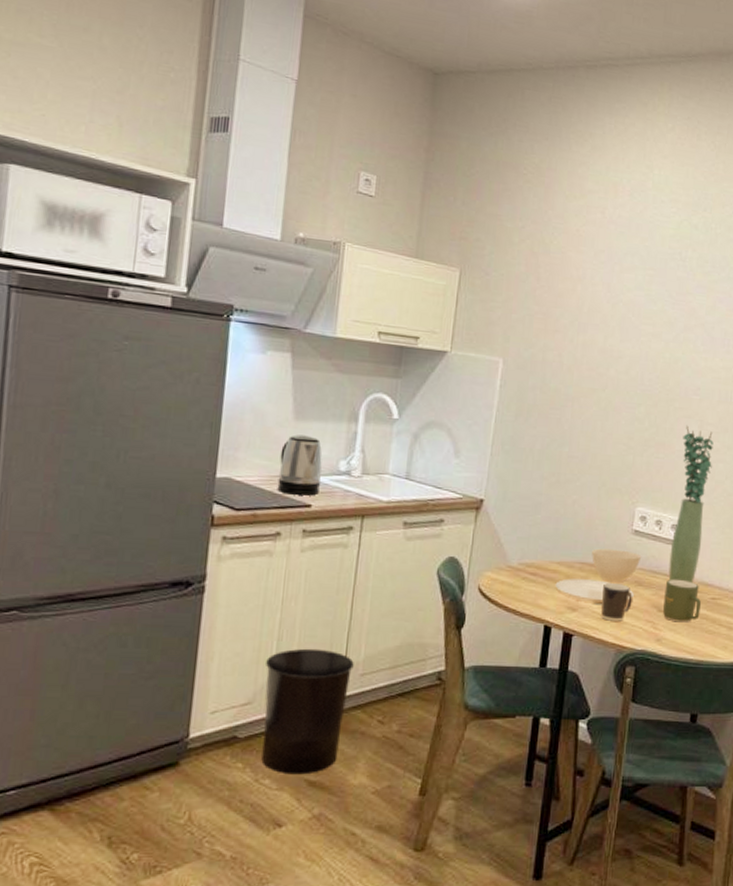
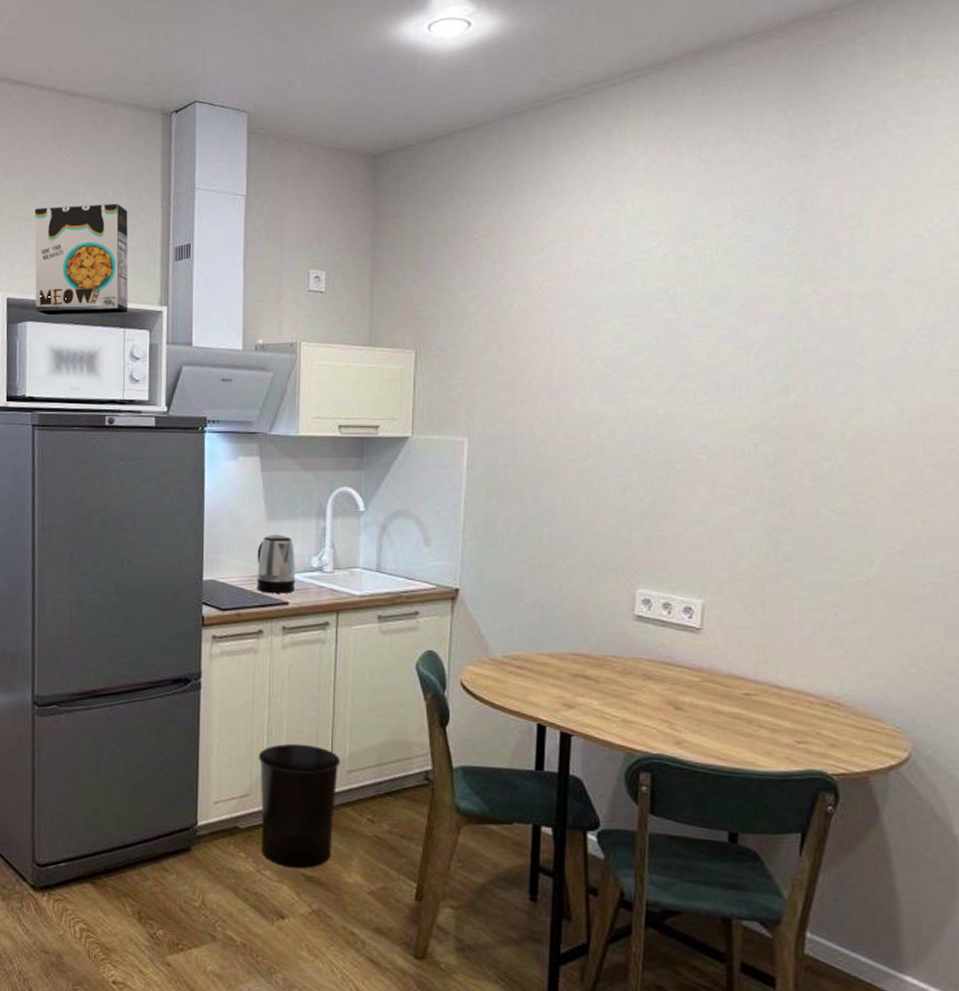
cereal box: none [23,34,156,178] -> present [34,203,129,316]
plate: present [555,578,635,604] -> none [546,672,644,700]
bowl: present [592,548,642,583] -> none [587,637,649,676]
mug: present [601,583,632,621] -> none [604,677,641,720]
mug: present [663,579,701,623] -> none [681,671,731,723]
vase: present [668,425,714,584] -> none [684,490,731,677]

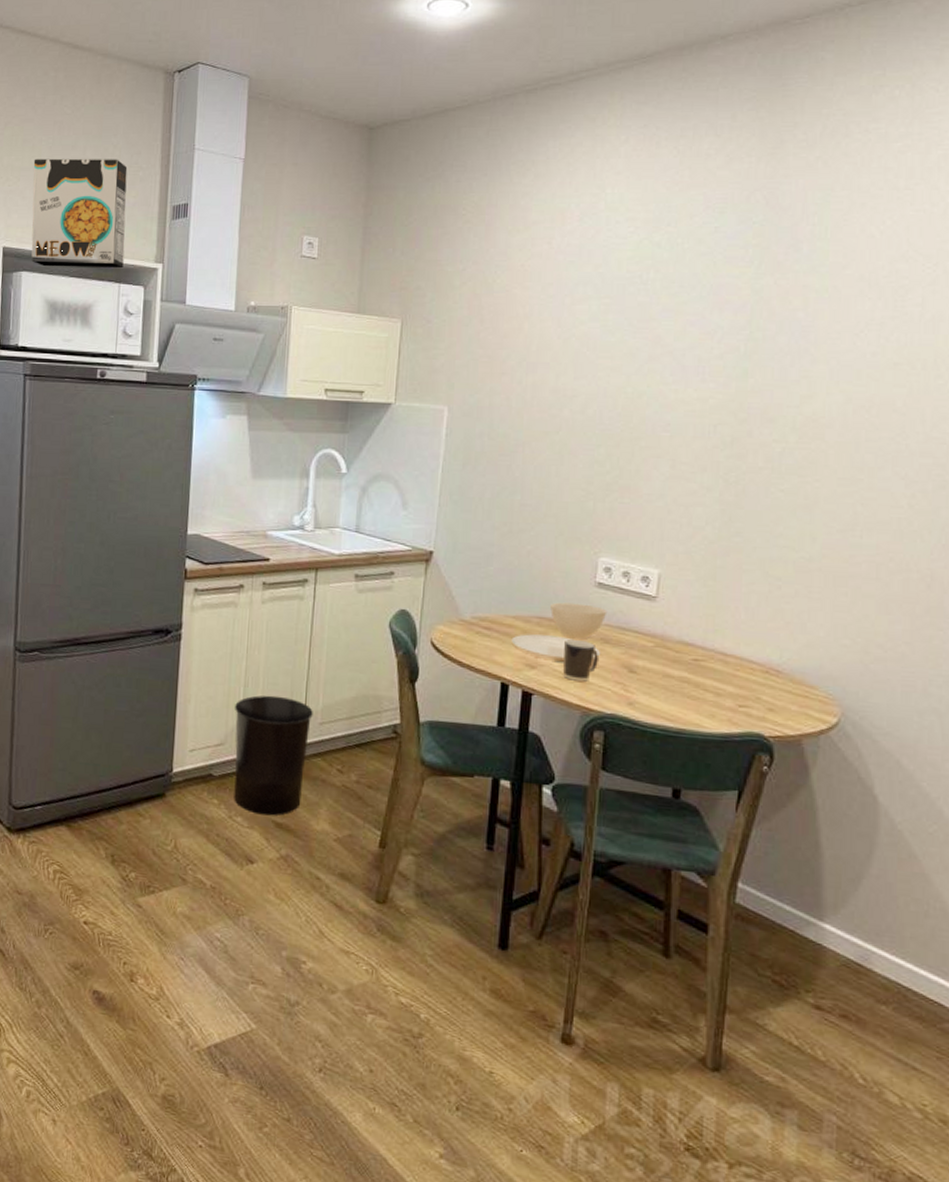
kettle: present [256,535,296,593] -> none [239,492,278,550]
plate: none [546,672,644,700] -> present [511,634,601,662]
bowl: none [587,637,649,676] -> present [550,602,608,639]
mug: none [604,677,641,720] -> present [563,640,598,681]

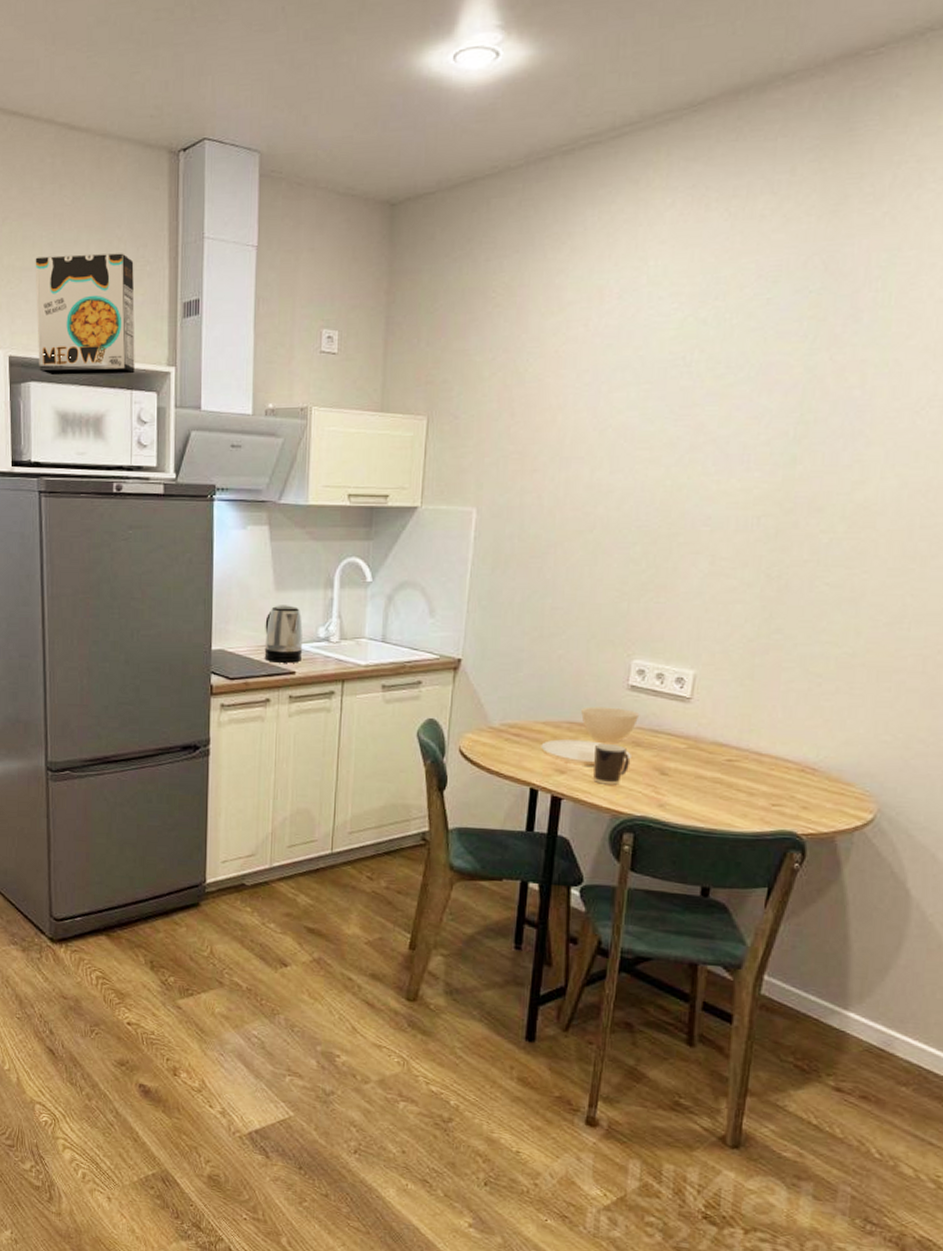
waste bin: present [234,695,313,816] -> none [265,807,342,922]
kettle: none [239,492,278,550] -> present [264,605,303,663]

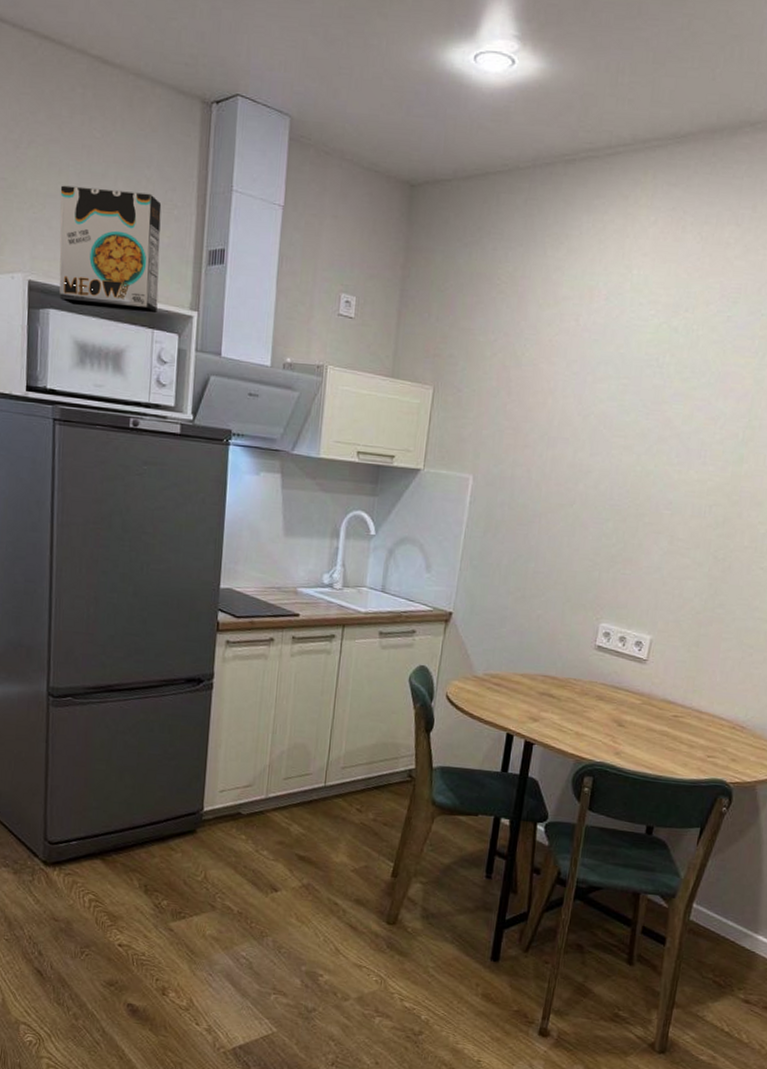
kettle: present [264,605,303,663] -> none [270,550,309,606]
plate: present [541,739,633,766] -> none [518,690,596,716]
bowl: present [581,706,640,743] -> none [554,662,604,696]
mug: present [593,744,629,785] -> none [561,696,593,733]

